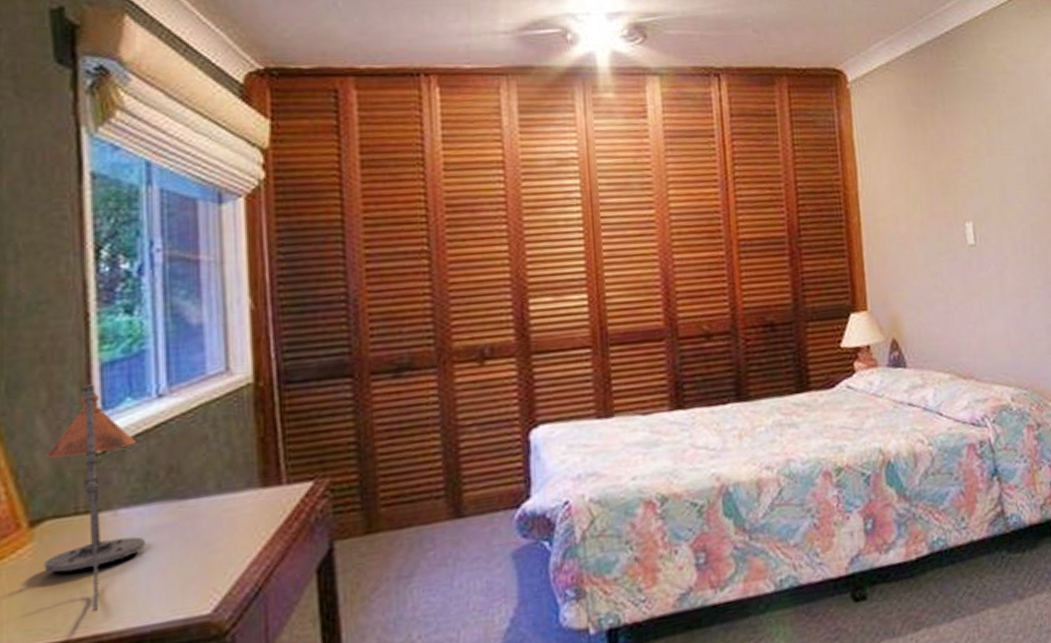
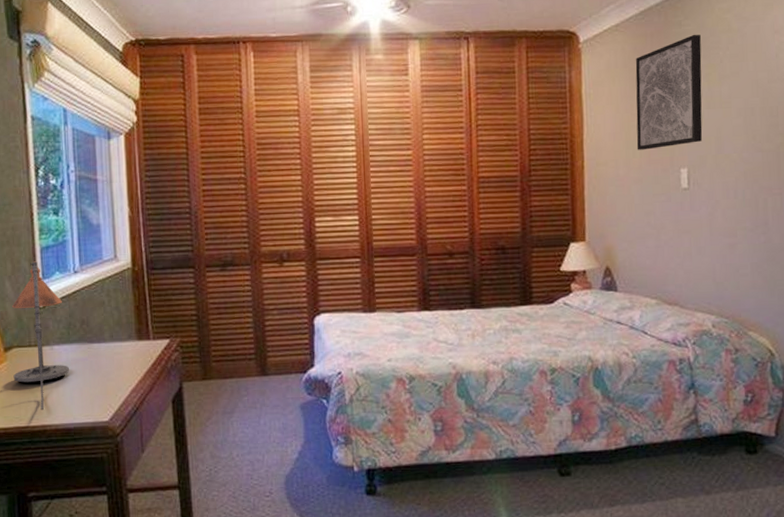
wall art: none [910,75,985,203] -> present [635,34,703,150]

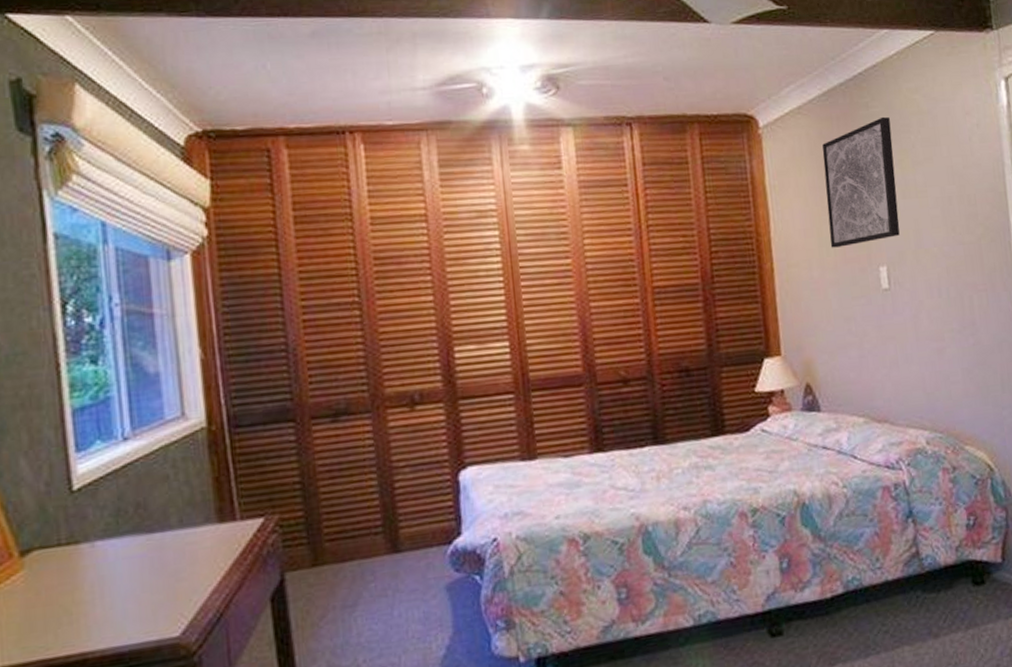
desk lamp: present [11,261,69,411] -> none [30,428,120,633]

